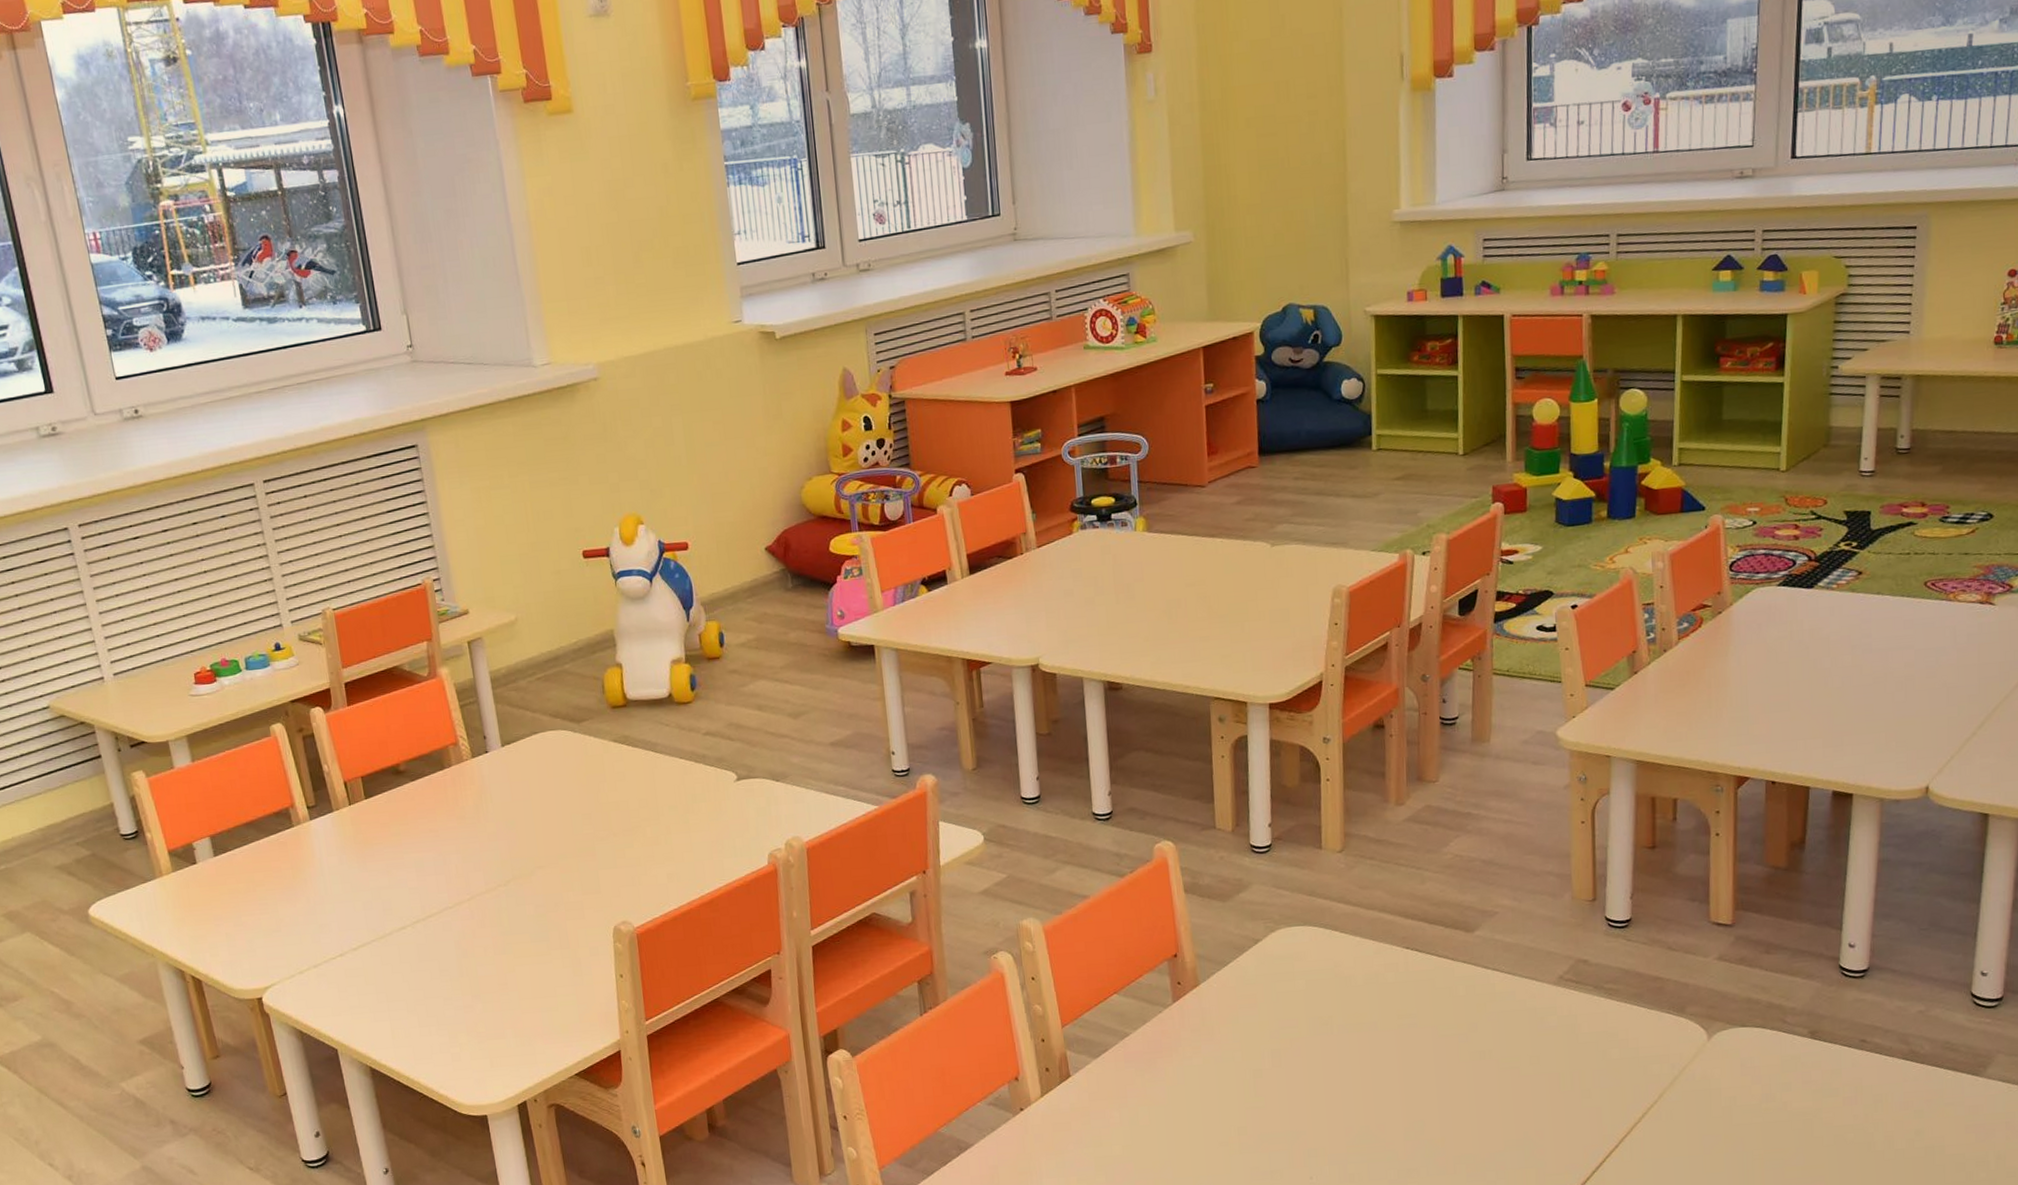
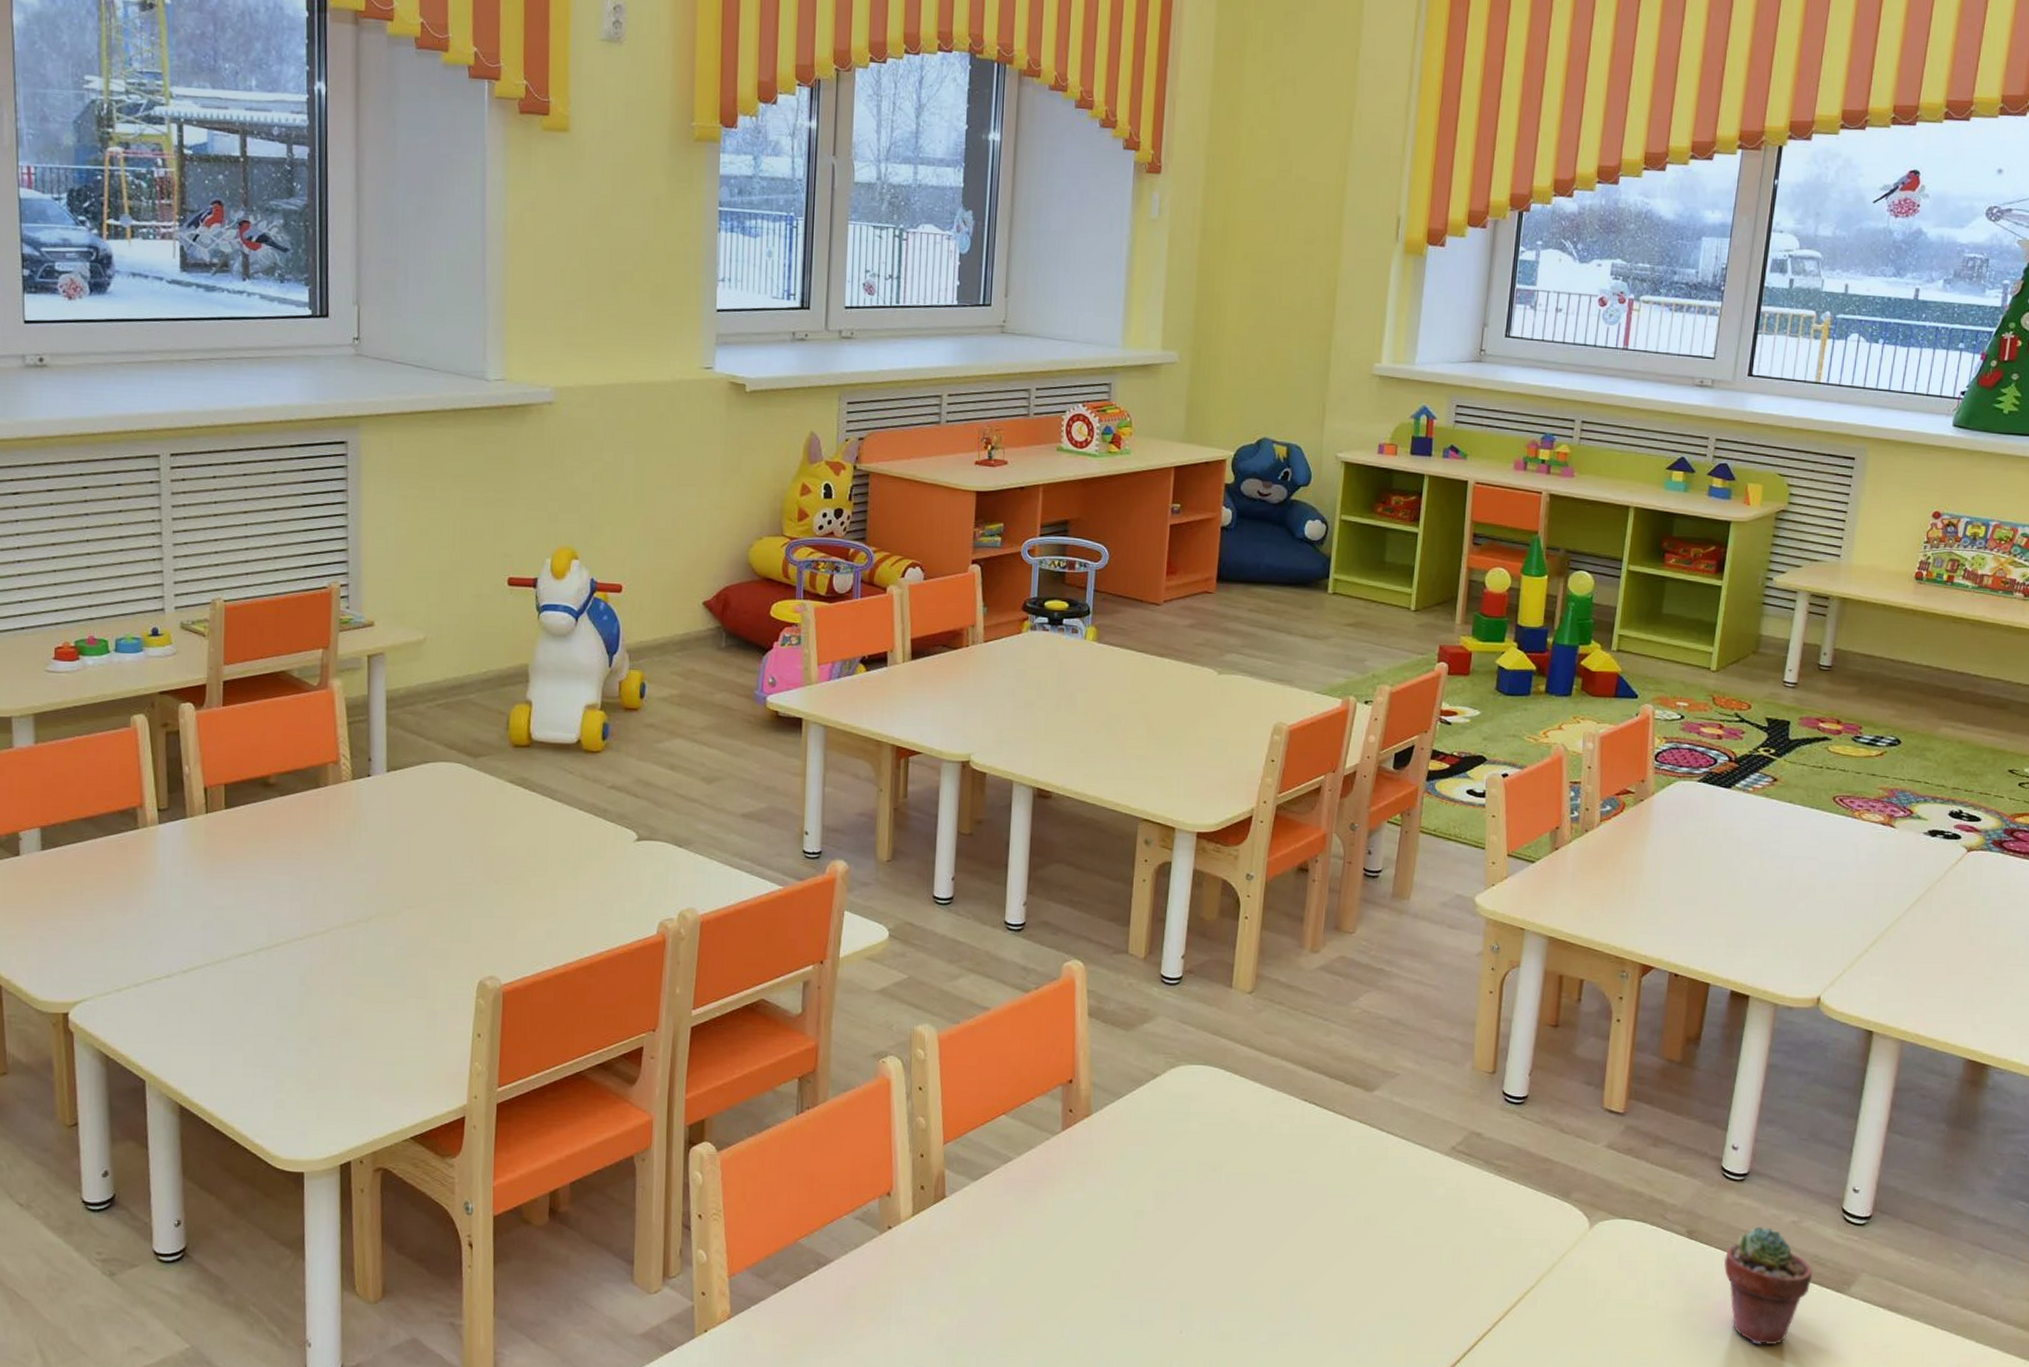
potted succulent: none [1850,1019,1946,1135] -> present [1723,1226,1813,1346]

